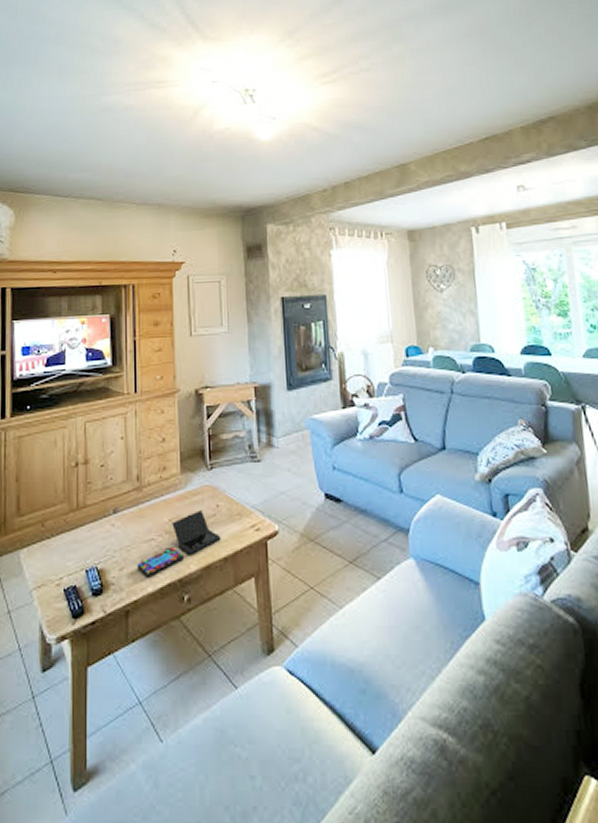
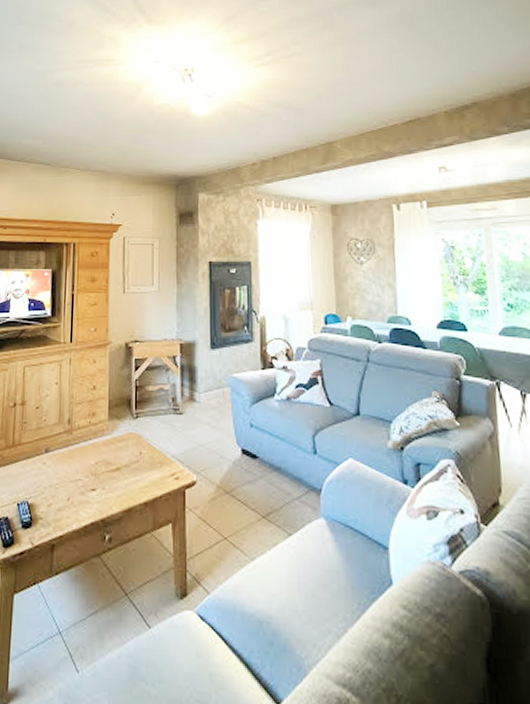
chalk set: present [137,510,221,578] -> none [64,456,142,515]

